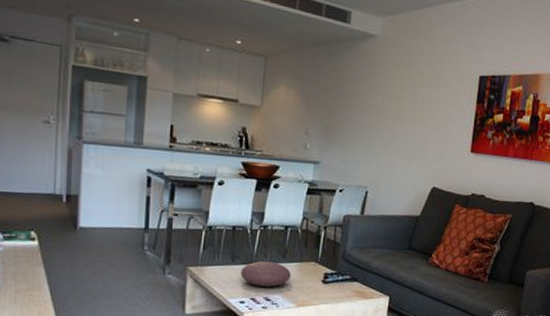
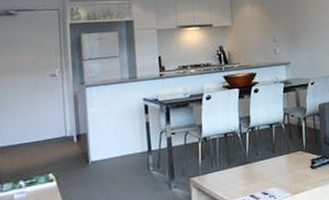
decorative bowl: present [240,261,291,287] -> none [237,158,282,183]

